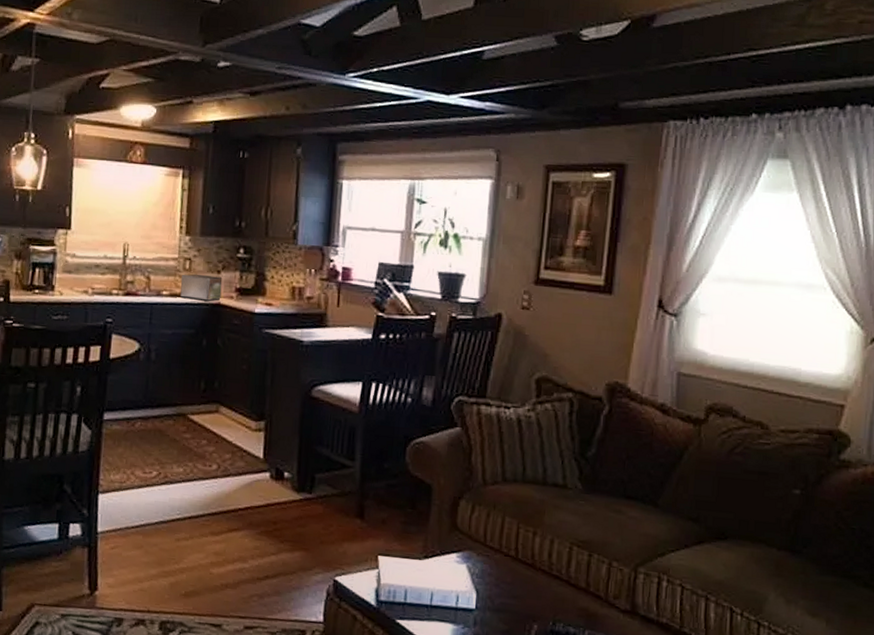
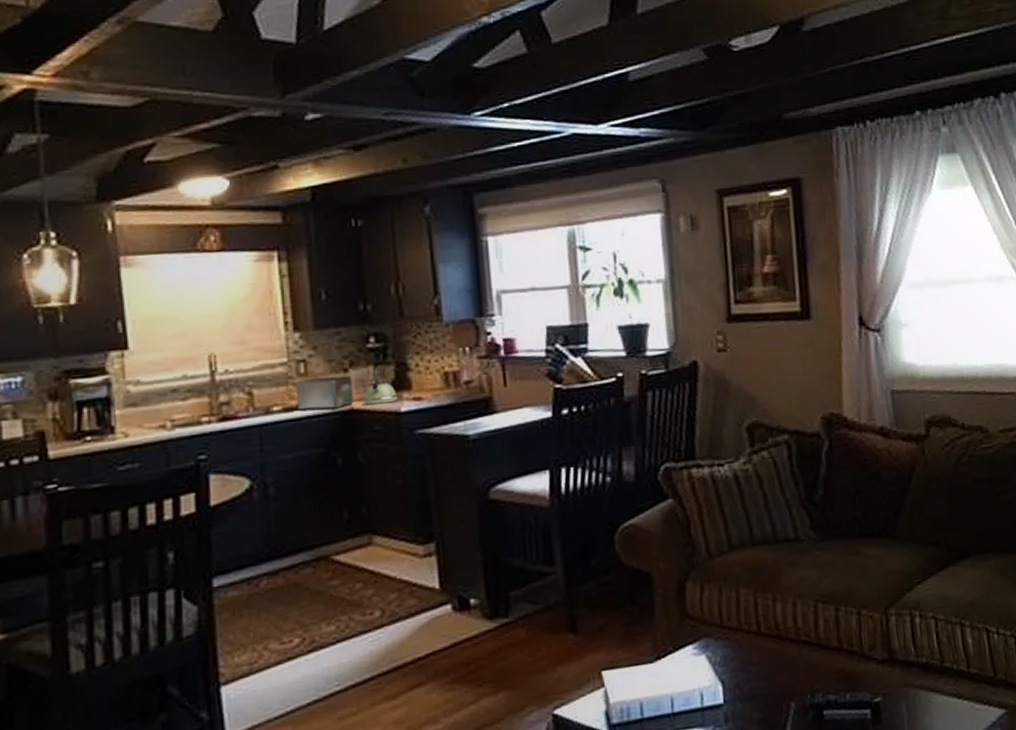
kettle: none [228,271,255,304] -> present [363,364,399,405]

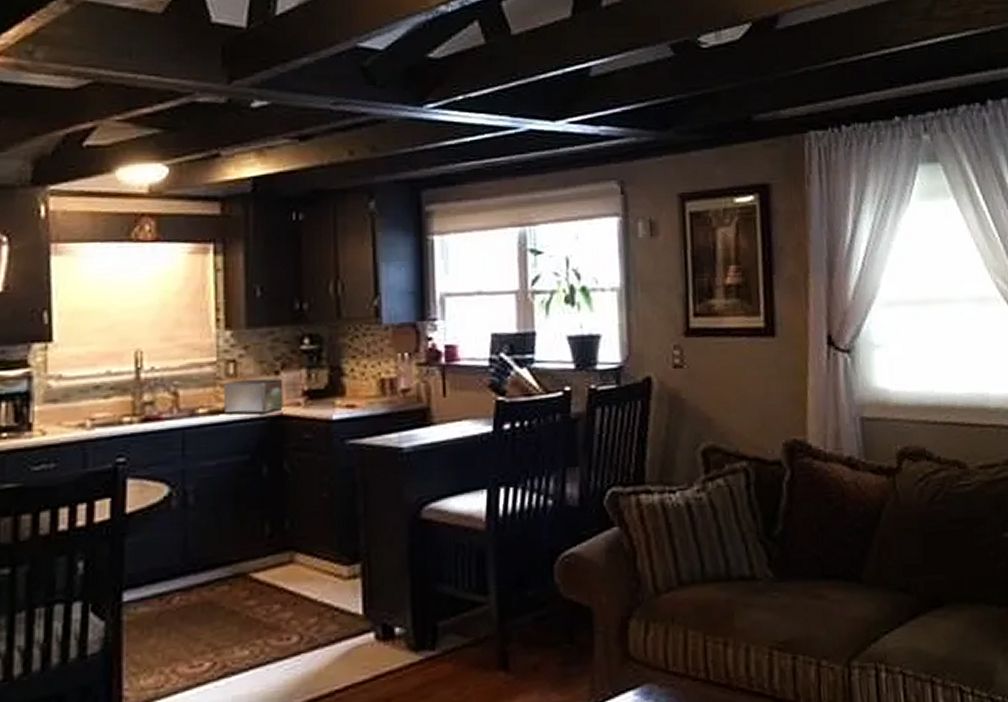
kettle: present [363,364,399,405] -> none [293,367,331,411]

